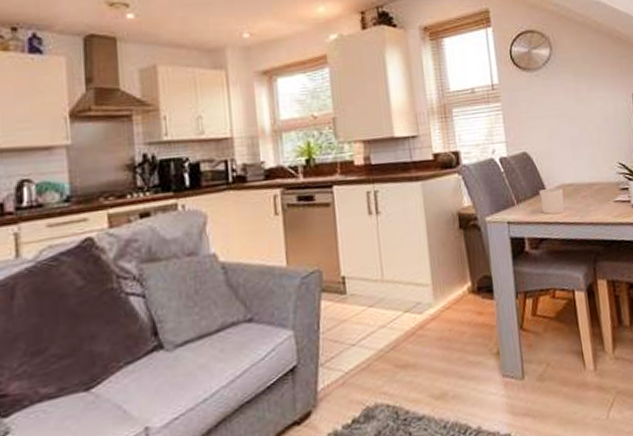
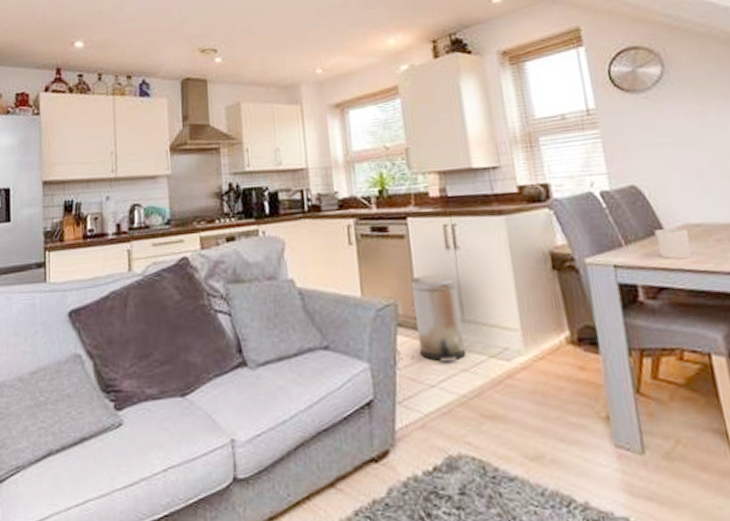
pedal bin: none [335,238,384,322] -> present [410,274,466,362]

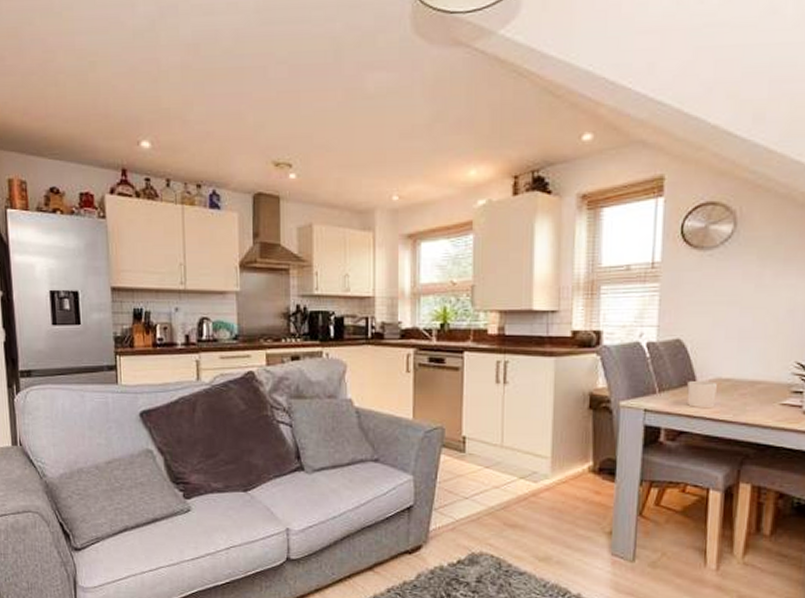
pedal bin: present [410,274,466,362] -> none [459,405,501,480]

